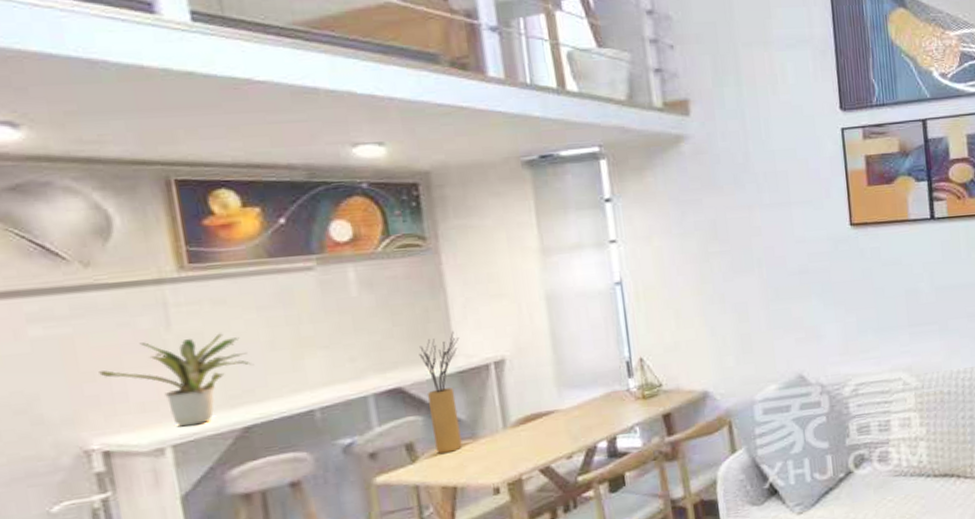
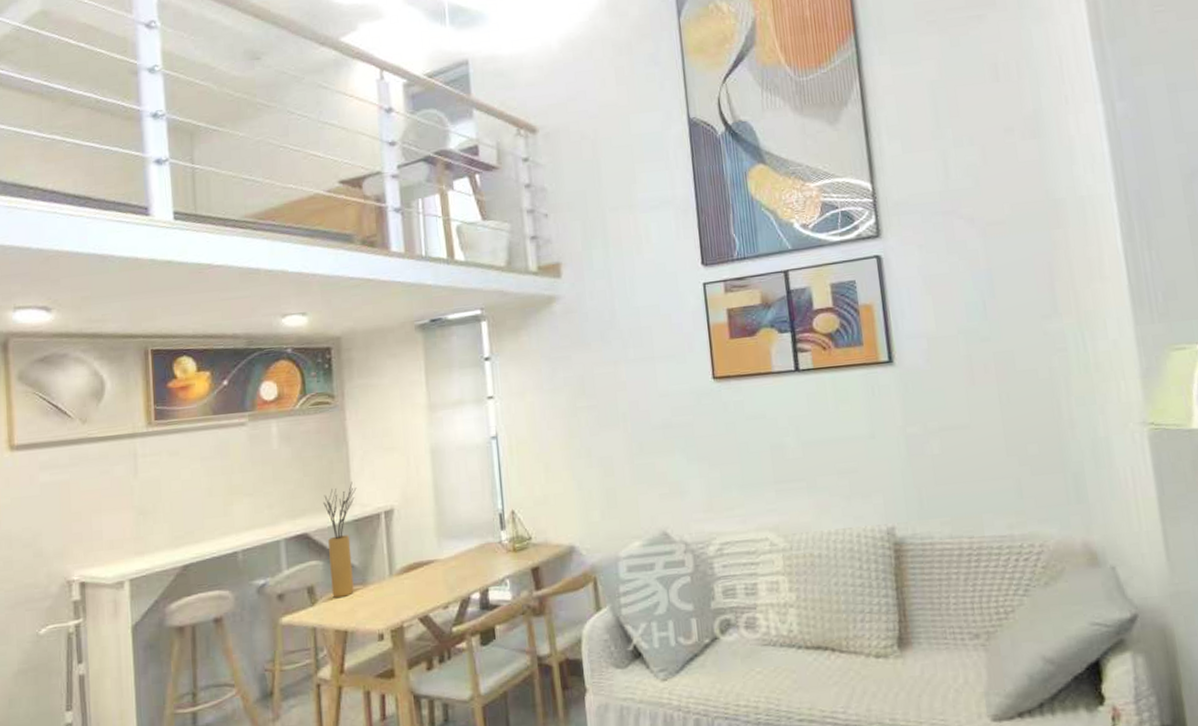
potted plant: present [99,333,255,427] -> none [84,481,195,563]

